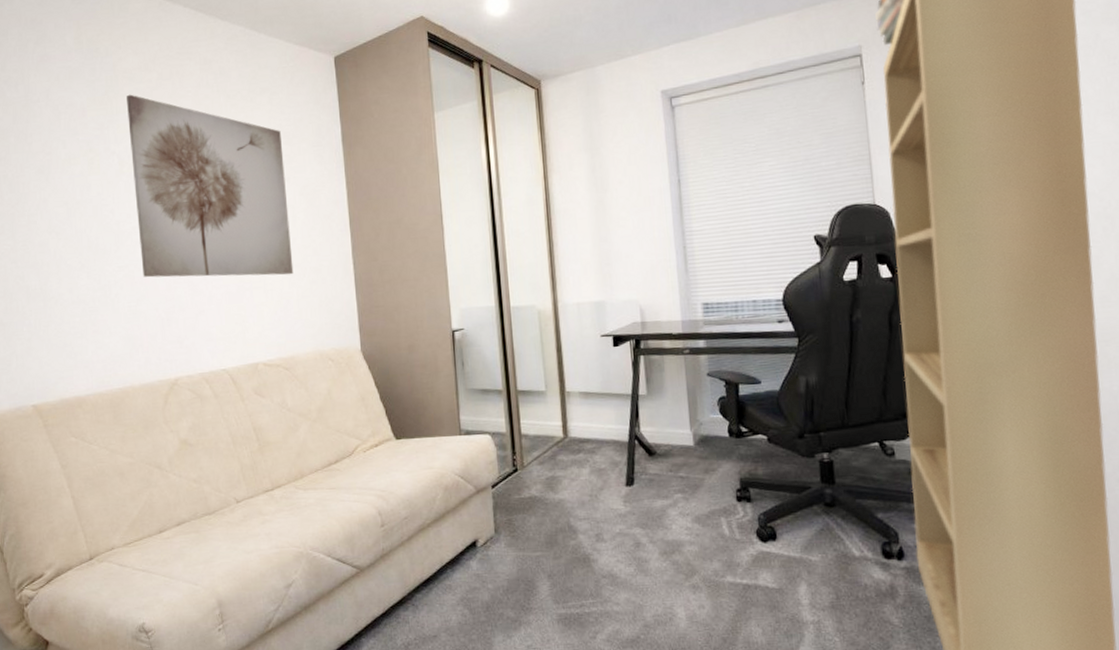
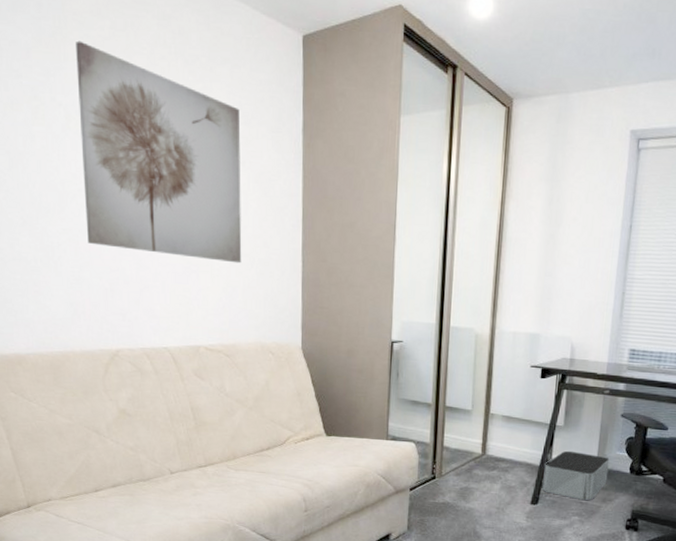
storage bin: none [634,420,706,474] -> present [542,450,610,500]

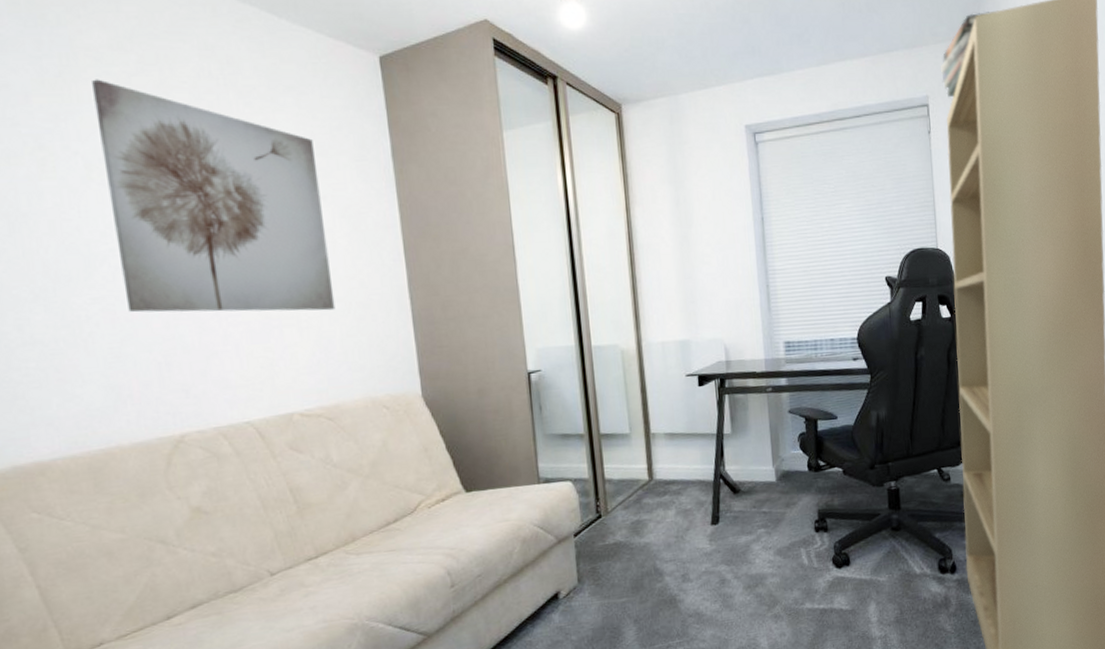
storage bin: present [542,450,610,500] -> none [719,458,787,510]

